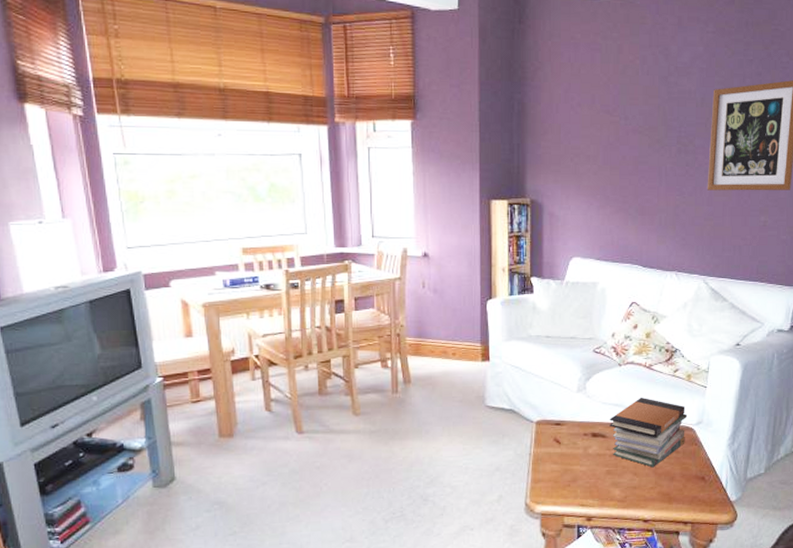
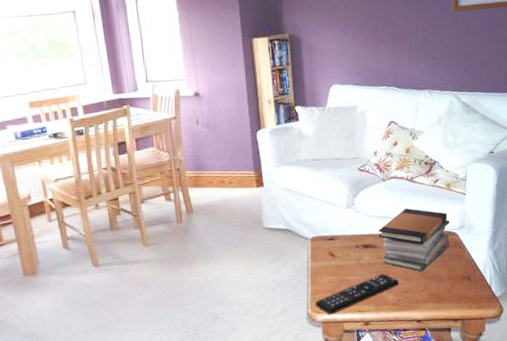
remote control: none [535,466,627,507] -> present [315,273,399,315]

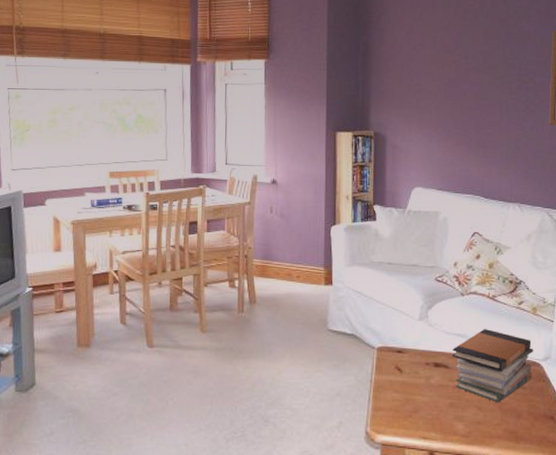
remote control: present [315,273,399,315] -> none [376,398,471,437]

